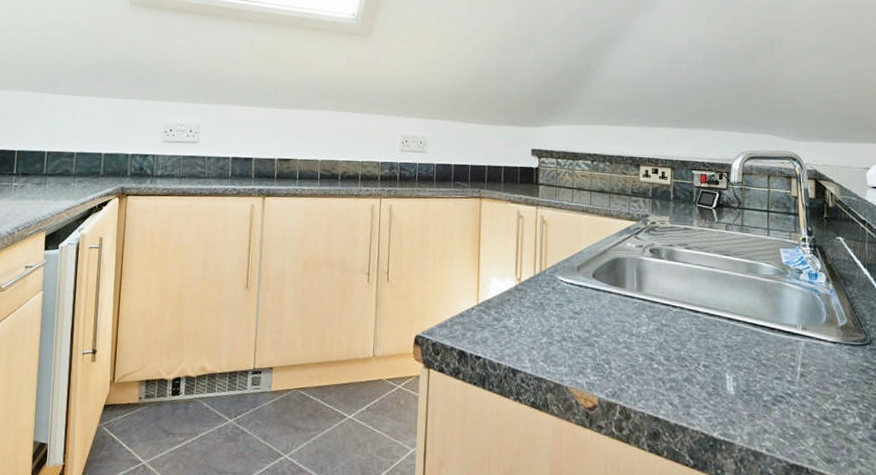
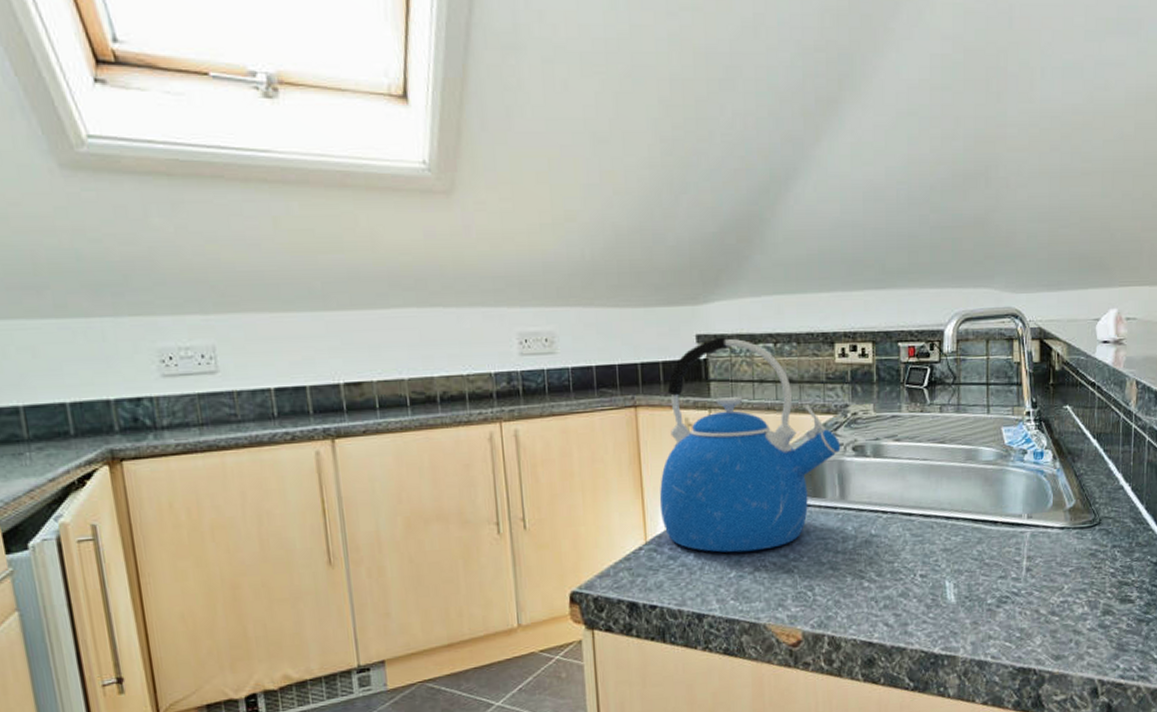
kettle: none [491,152,641,324] -> present [659,337,841,553]

